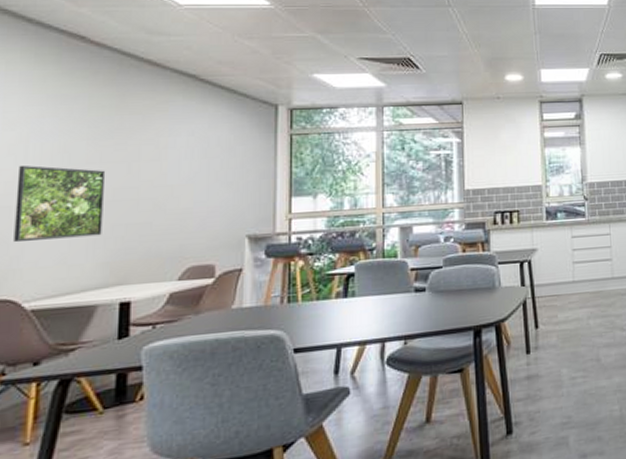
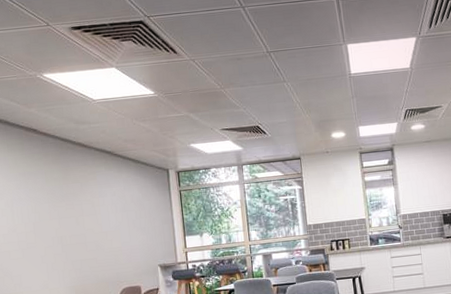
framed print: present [14,165,106,243] -> none [10,222,67,275]

